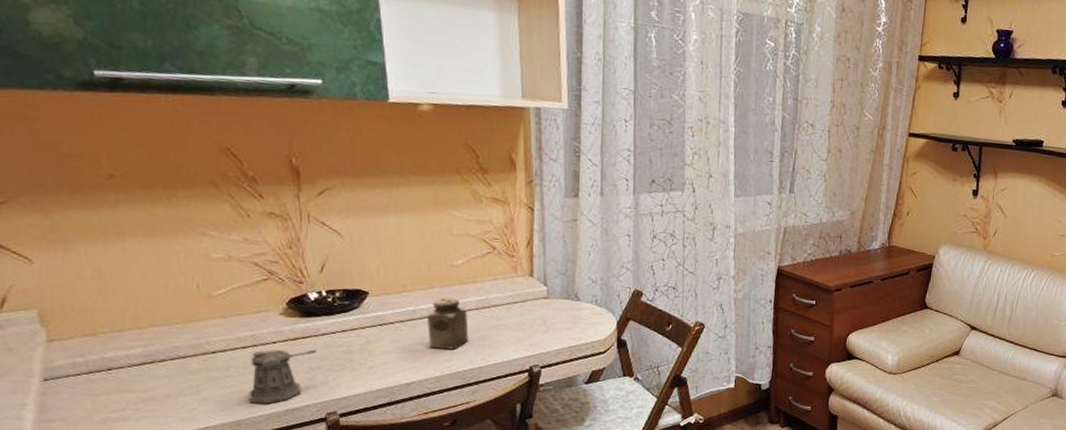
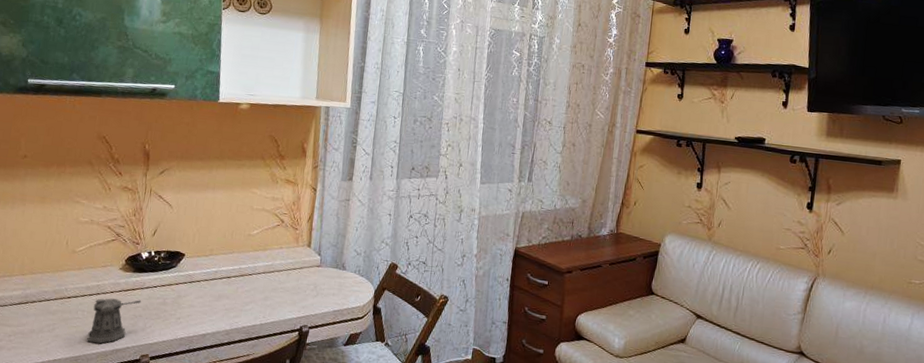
salt shaker: present [427,297,469,350] -> none [224,262,257,307]

